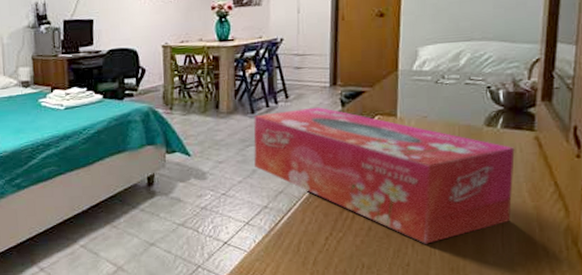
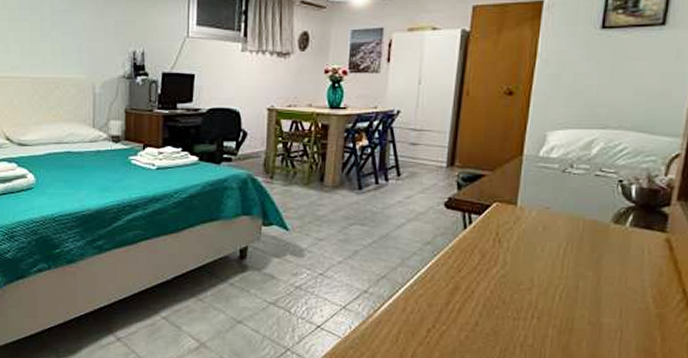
tissue box: present [253,107,515,244] -> none [356,188,643,345]

